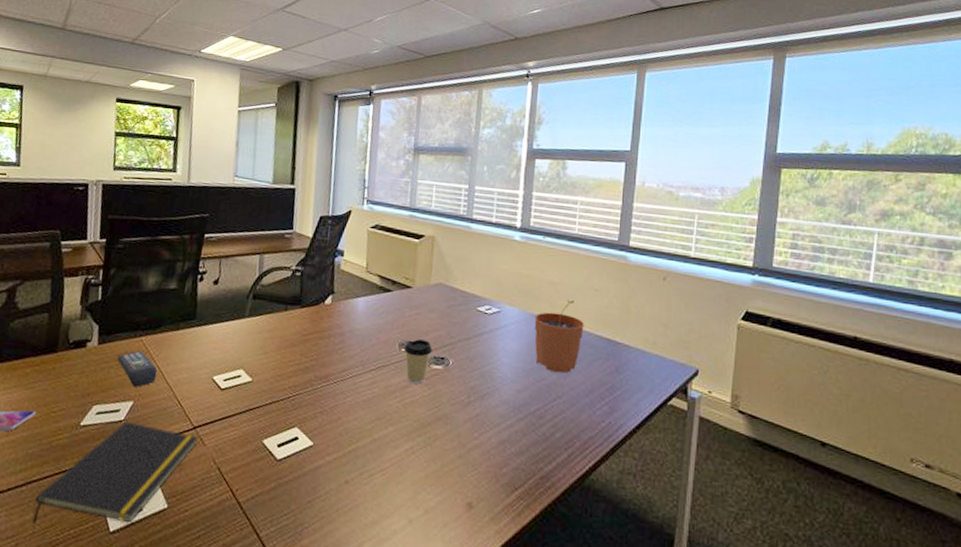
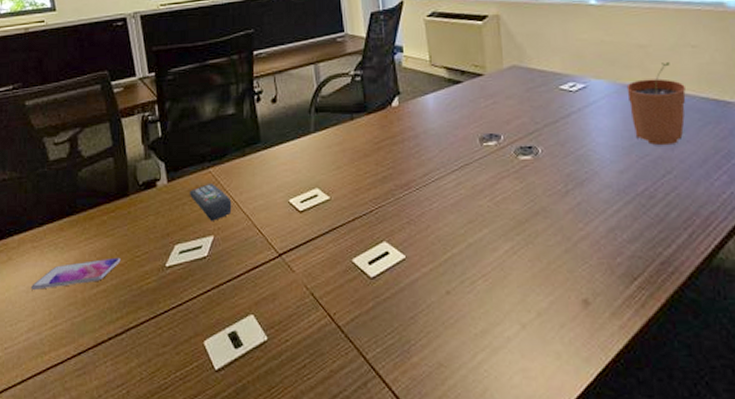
notepad: present [32,421,199,526] -> none [137,257,286,372]
coffee cup: present [403,339,432,384] -> none [485,130,517,179]

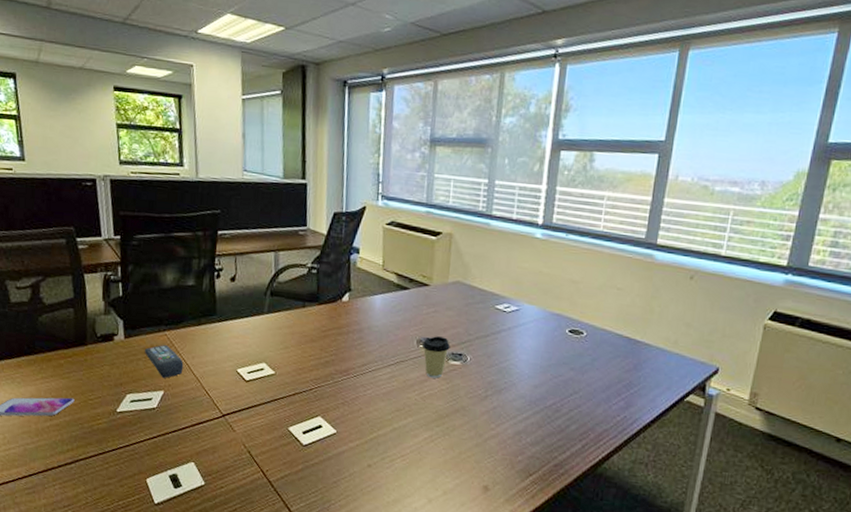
coffee cup: none [485,130,517,179] -> present [421,336,450,379]
plant pot: present [626,62,686,146] -> none [553,299,605,370]

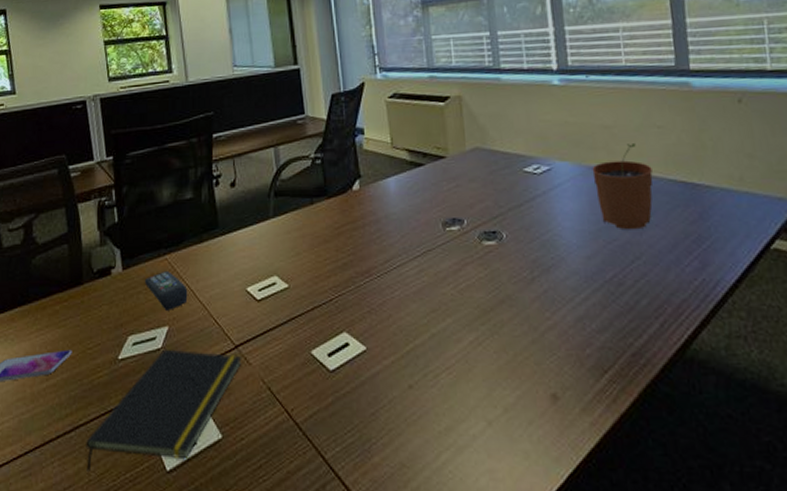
notepad: none [84,409,228,497] -> present [86,349,242,473]
coffee cup: present [421,336,450,379] -> none [448,214,481,265]
plant pot: none [553,299,605,370] -> present [592,143,653,230]

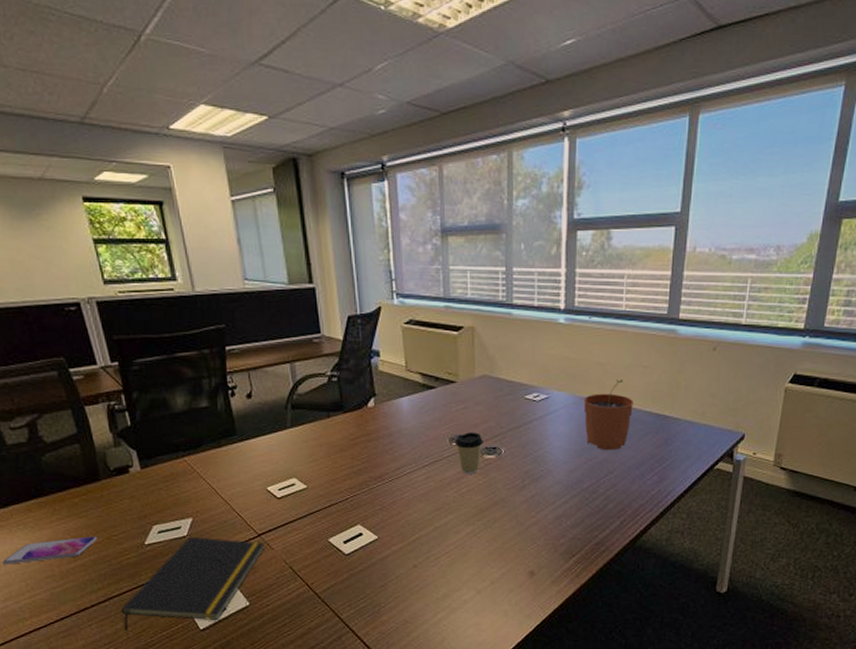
remote control: present [144,271,188,311] -> none [164,471,210,505]
coffee cup: none [448,214,481,265] -> present [454,432,483,474]

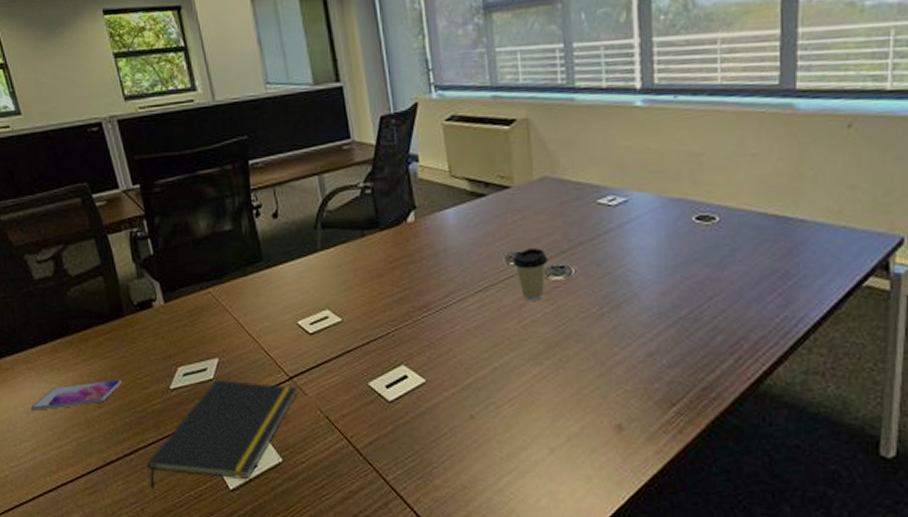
plant pot: present [583,380,633,451] -> none [674,173,741,266]

